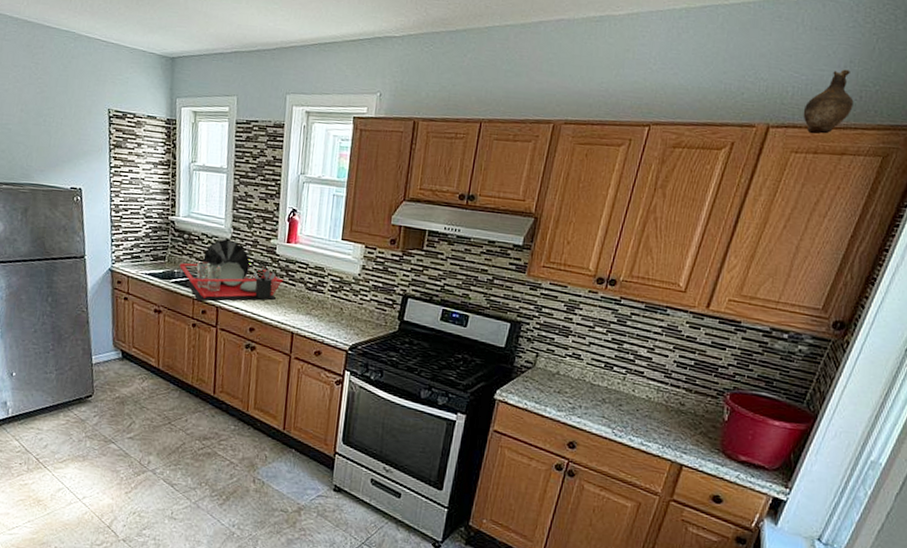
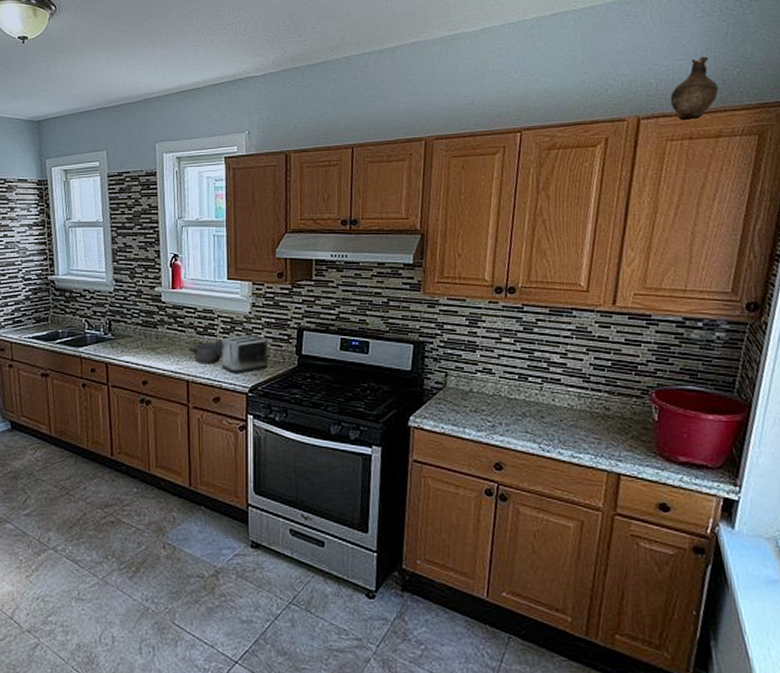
dish rack: present [179,239,283,302] -> none [63,293,172,360]
cooking pot: none [296,297,329,320] -> present [188,341,223,364]
toaster: none [326,295,373,332] -> present [220,334,269,374]

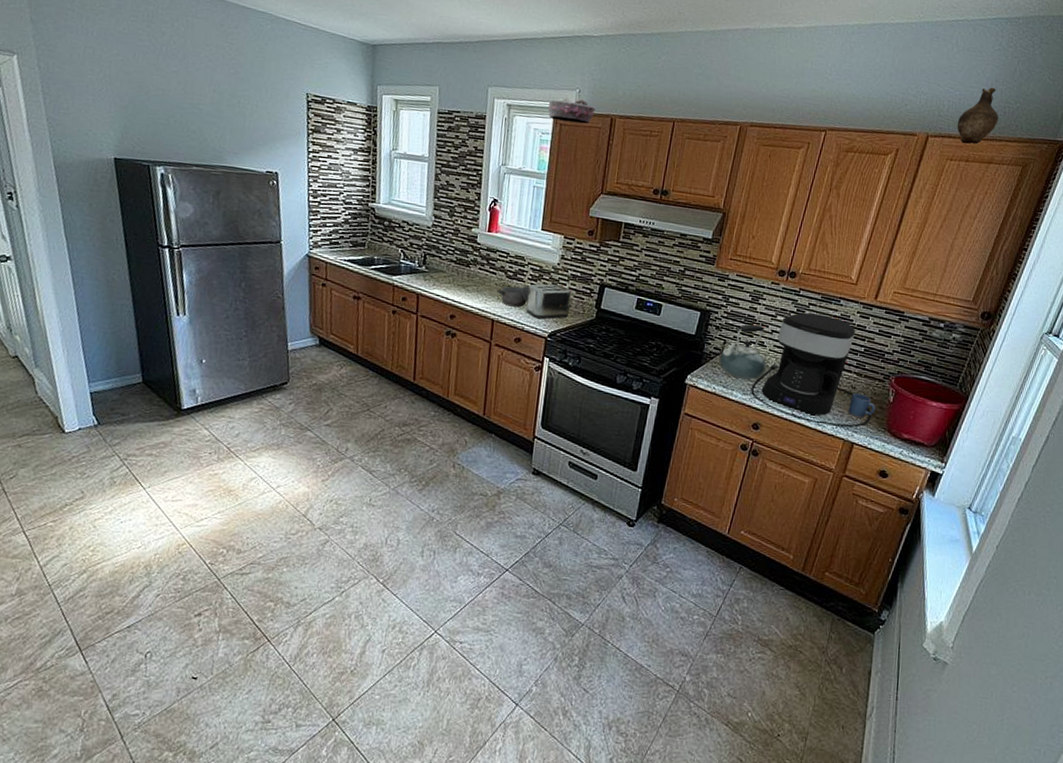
decorative basket: none [219,140,268,165] -> present [548,97,596,124]
kettle: none [444,350,500,414] -> present [719,324,767,380]
coffee maker: none [485,330,636,456] -> present [751,312,871,428]
mug: none [605,414,639,443] -> present [848,392,876,418]

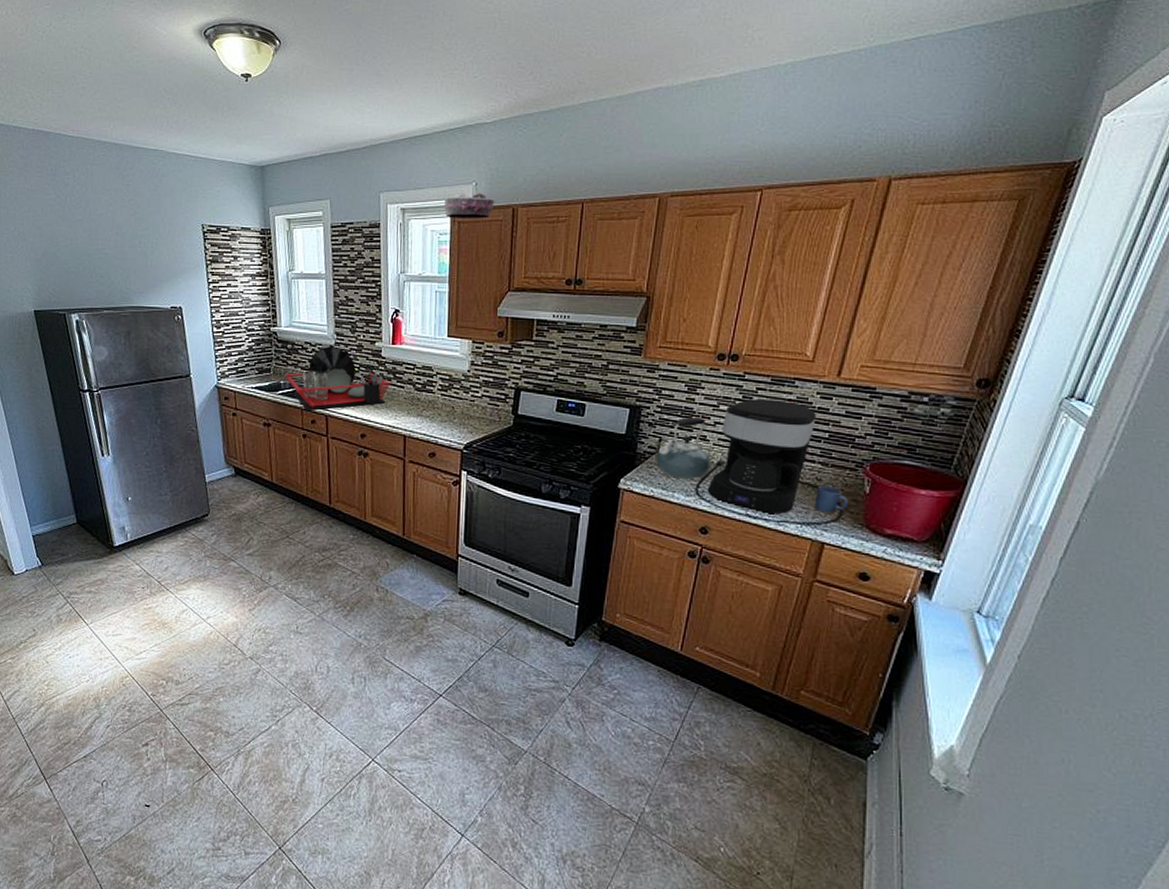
dish rack: none [379,227,484,289] -> present [285,346,391,412]
cooking pot: present [497,285,529,307] -> none [406,398,440,420]
toaster: present [526,283,571,319] -> none [437,392,485,431]
ceramic jug: present [957,87,999,145] -> none [927,111,982,183]

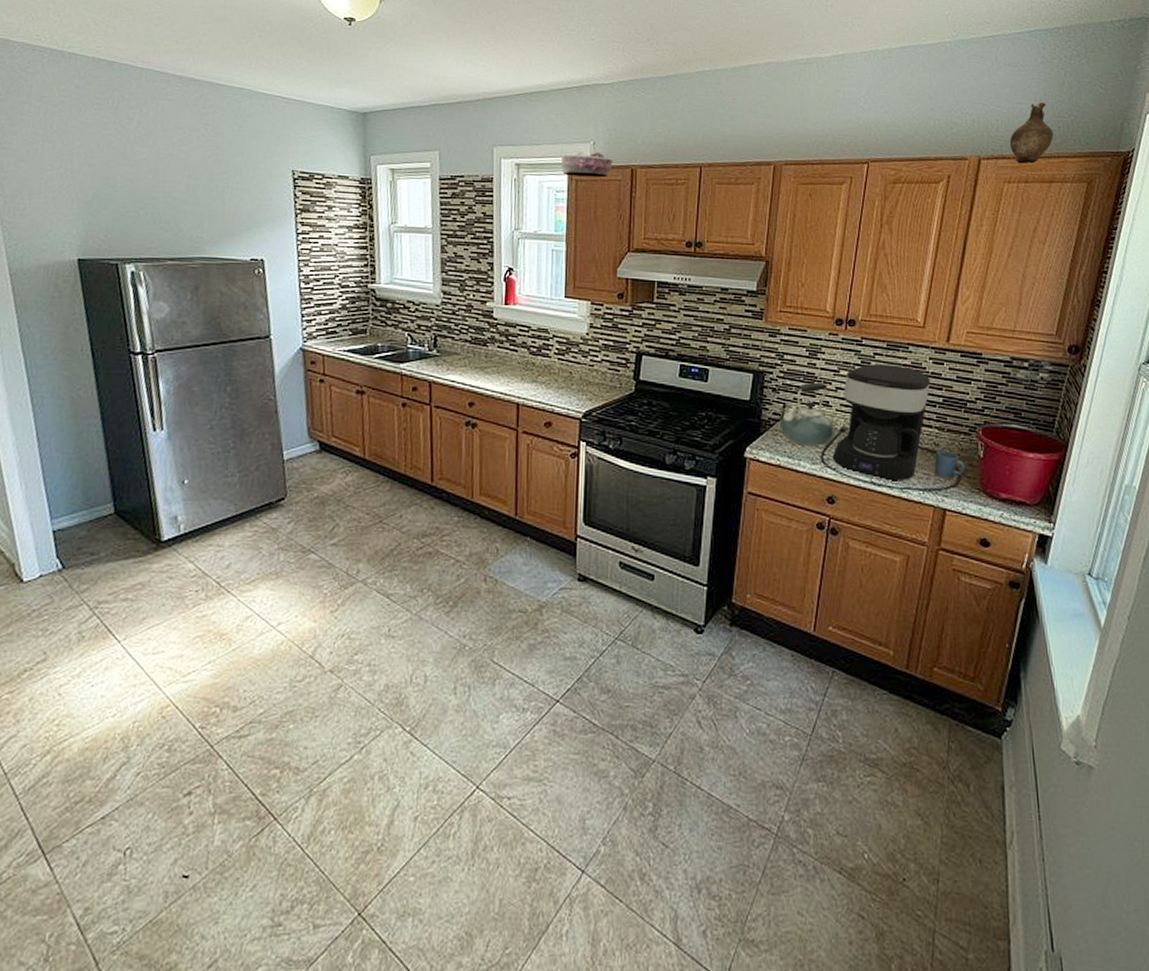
dish rack: present [285,346,391,412] -> none [383,305,503,378]
ceramic jug: none [927,111,982,183] -> present [1009,102,1054,164]

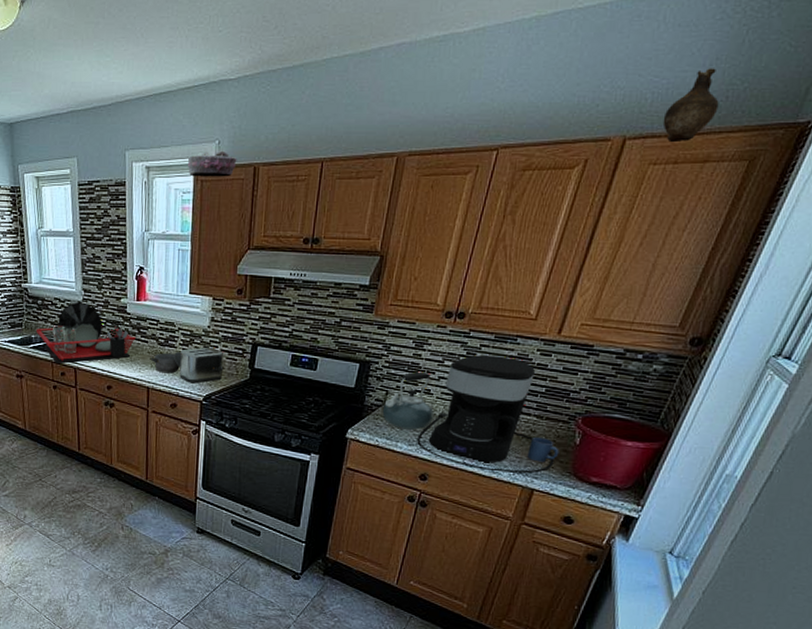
dish rack: none [383,305,503,378] -> present [35,302,136,365]
cooking pot: none [520,362,557,387] -> present [150,352,182,374]
toaster: none [554,356,605,398] -> present [179,347,224,384]

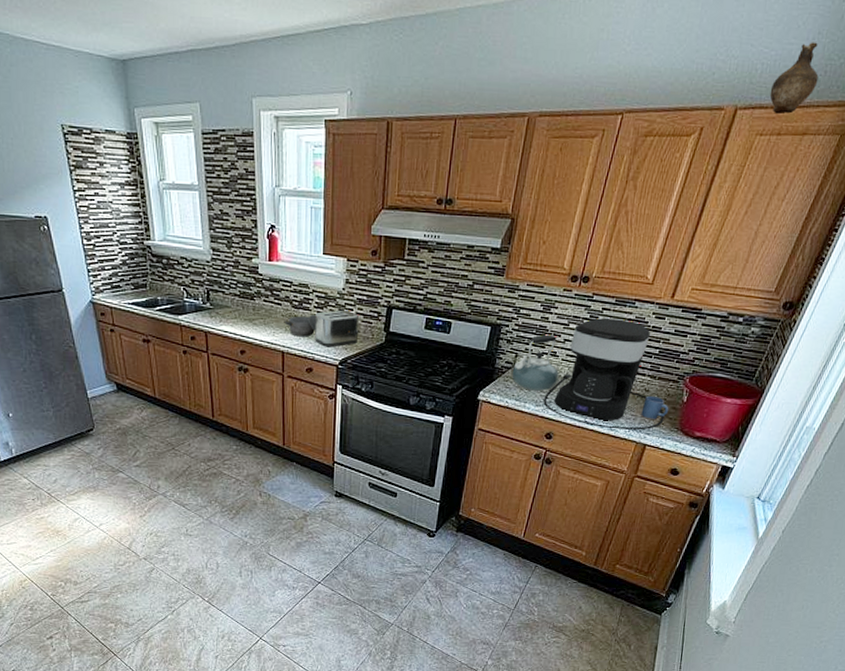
dish rack: present [35,302,136,365] -> none [161,261,269,328]
decorative basket: present [188,150,237,177] -> none [319,102,370,131]

